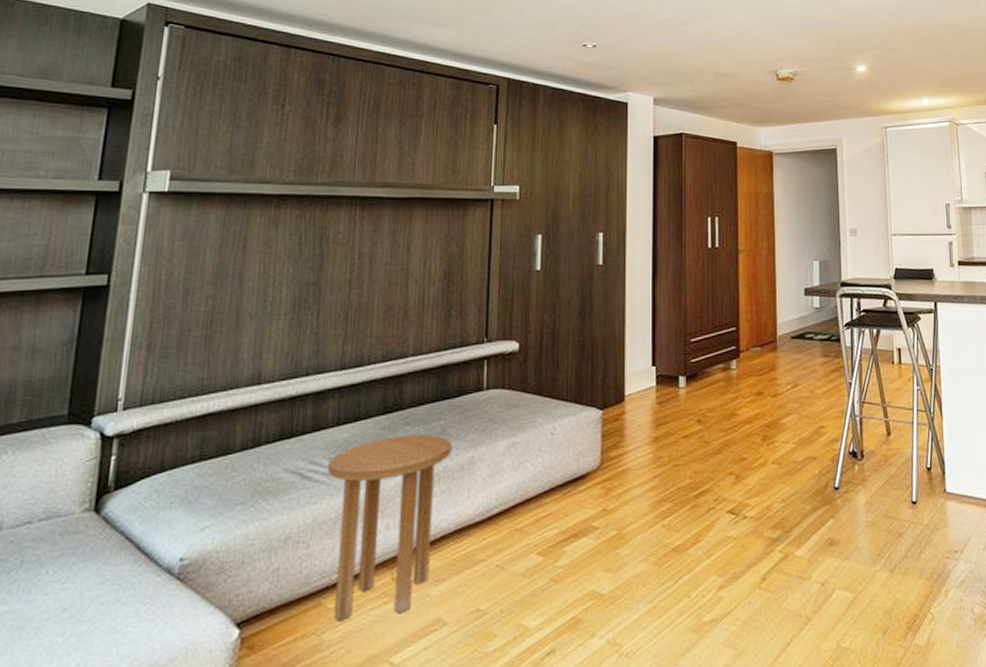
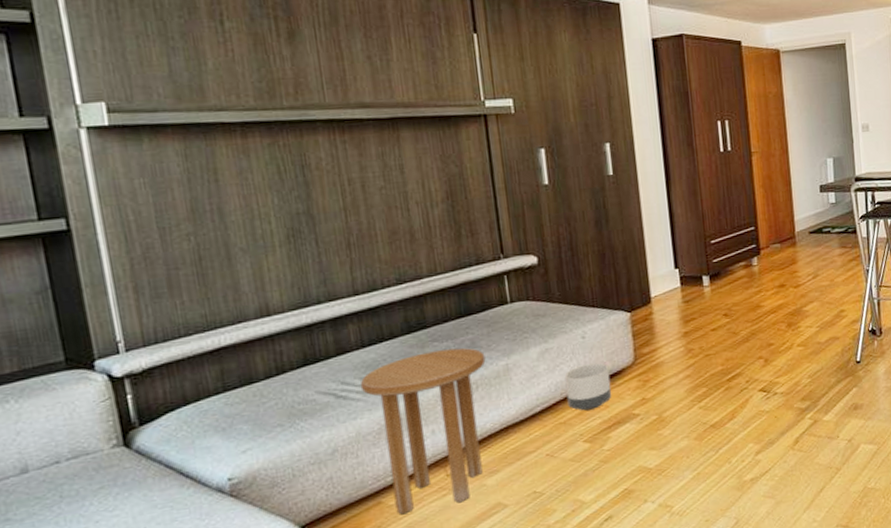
planter: none [526,464,574,518] -> present [564,363,612,411]

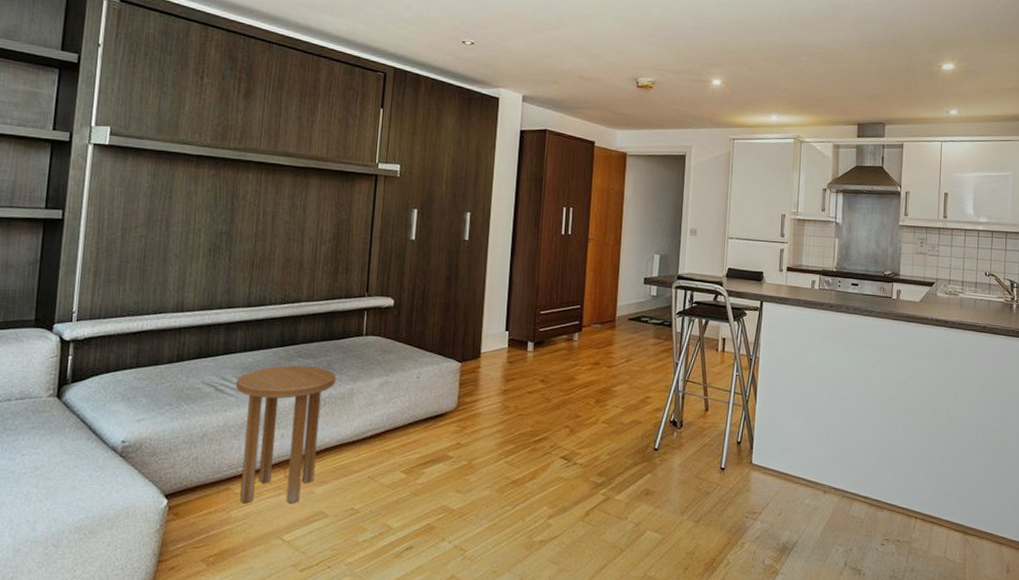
planter: present [564,363,612,411] -> none [394,402,435,444]

